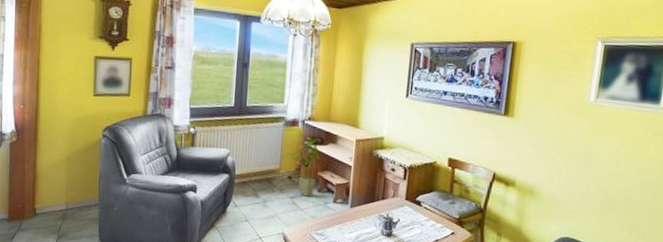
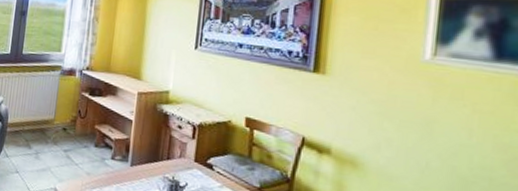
house plant: present [290,136,321,197] -> none [66,87,99,151]

